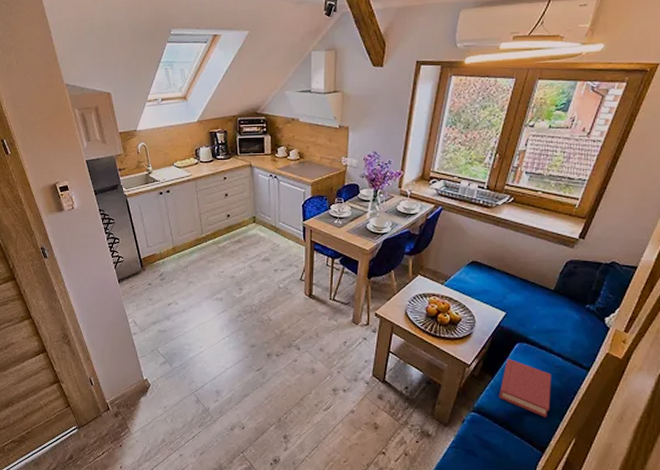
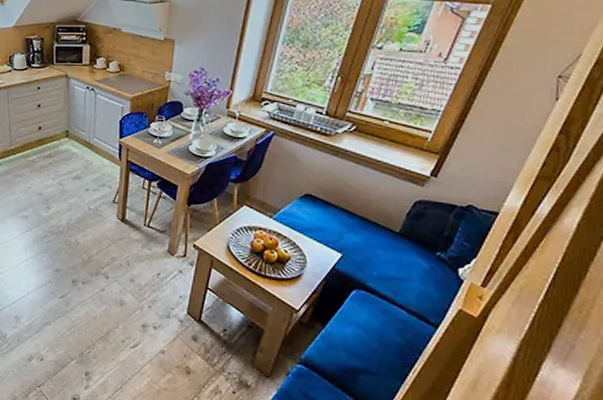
hardback book: present [499,359,551,418] -> none [330,307,392,378]

